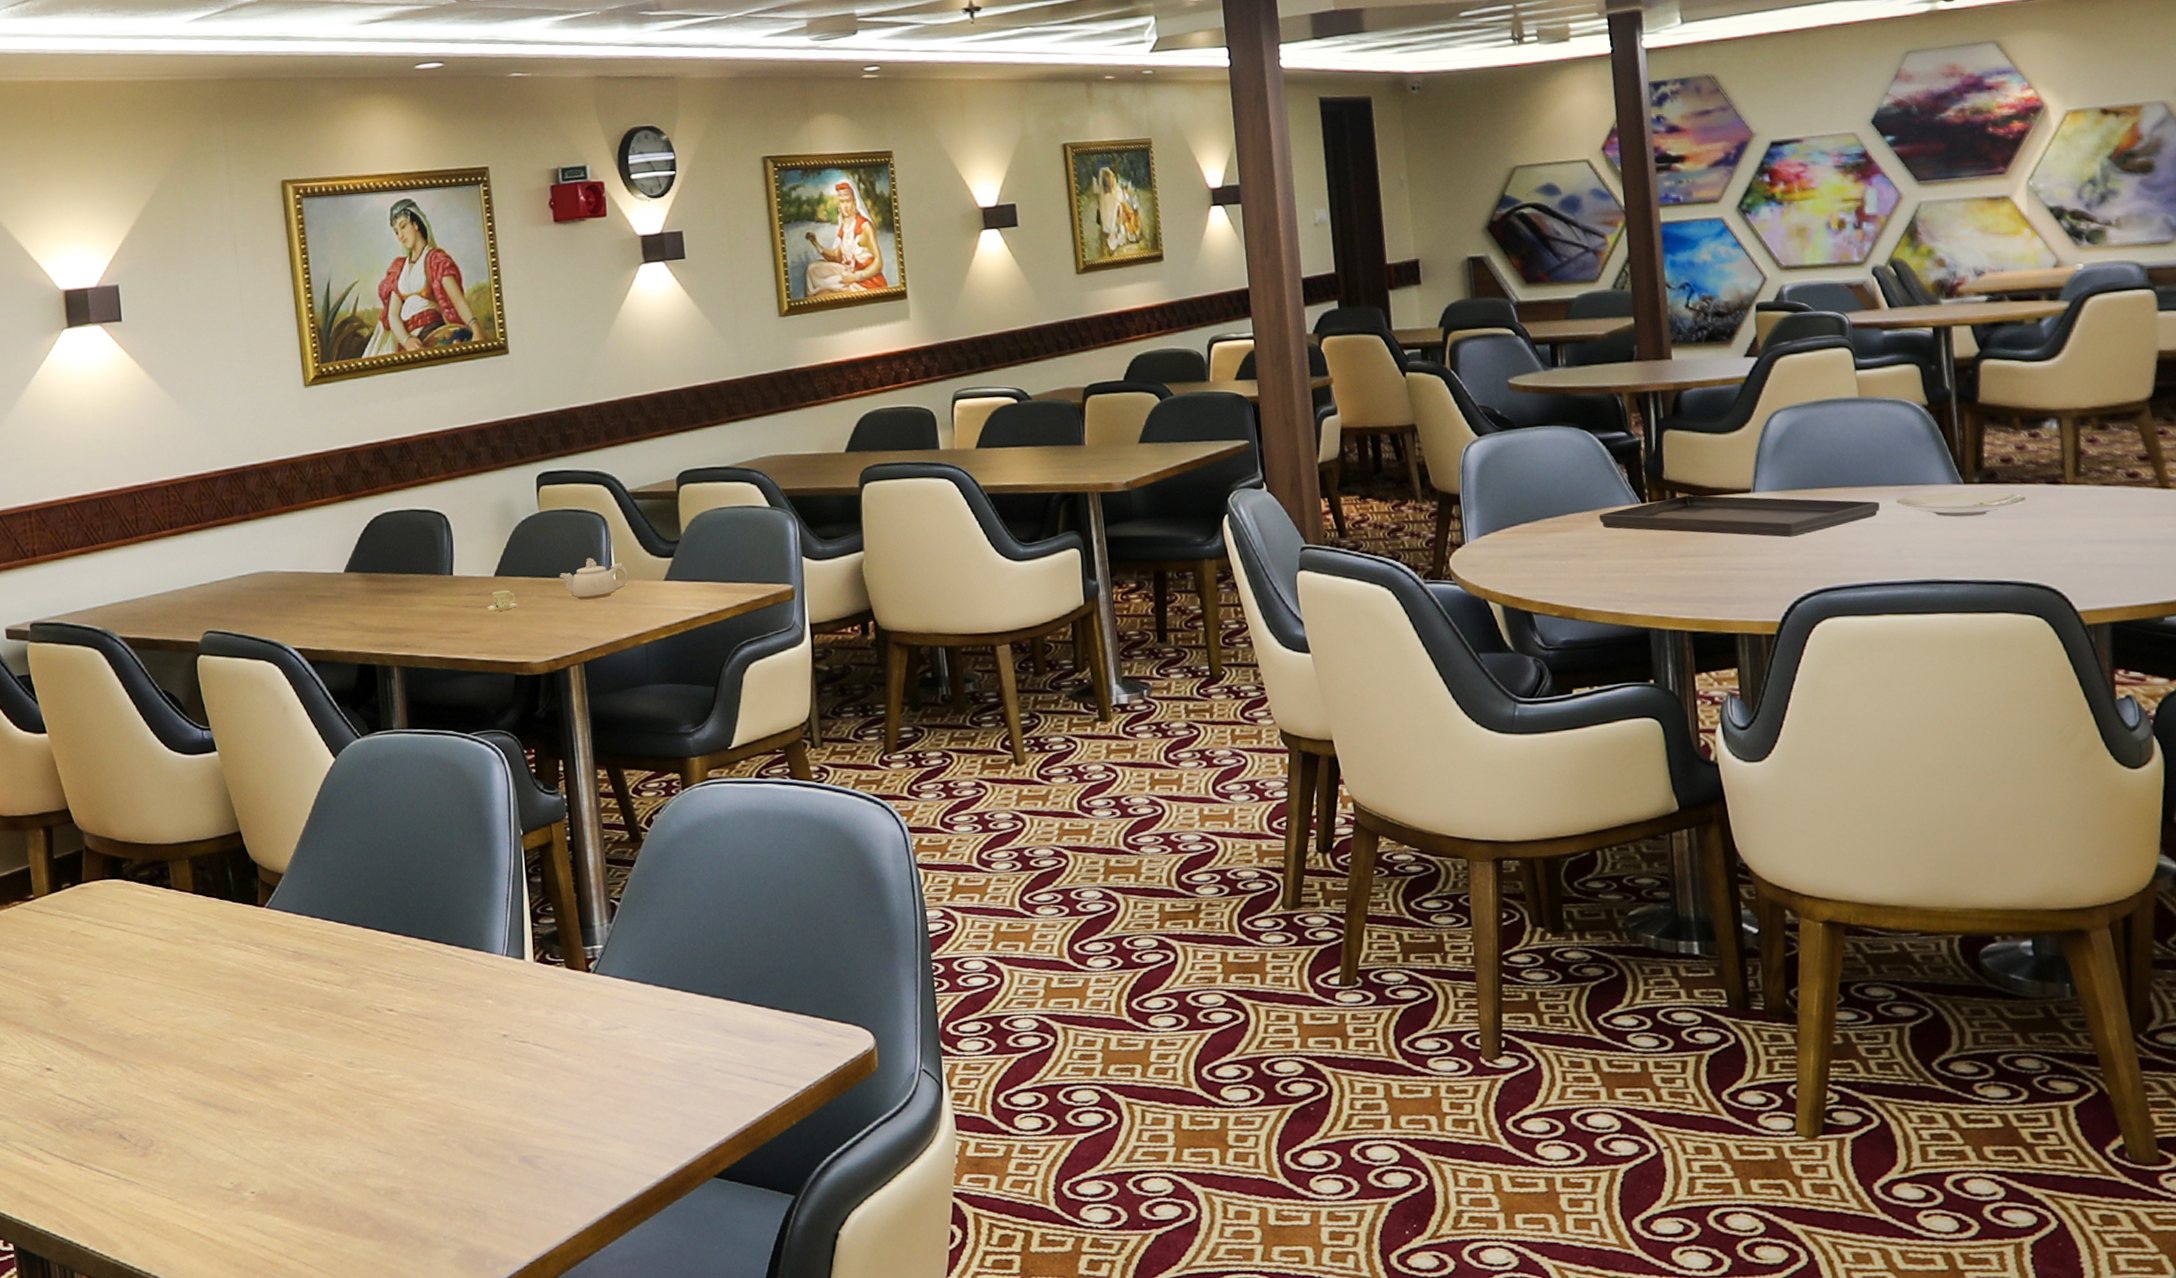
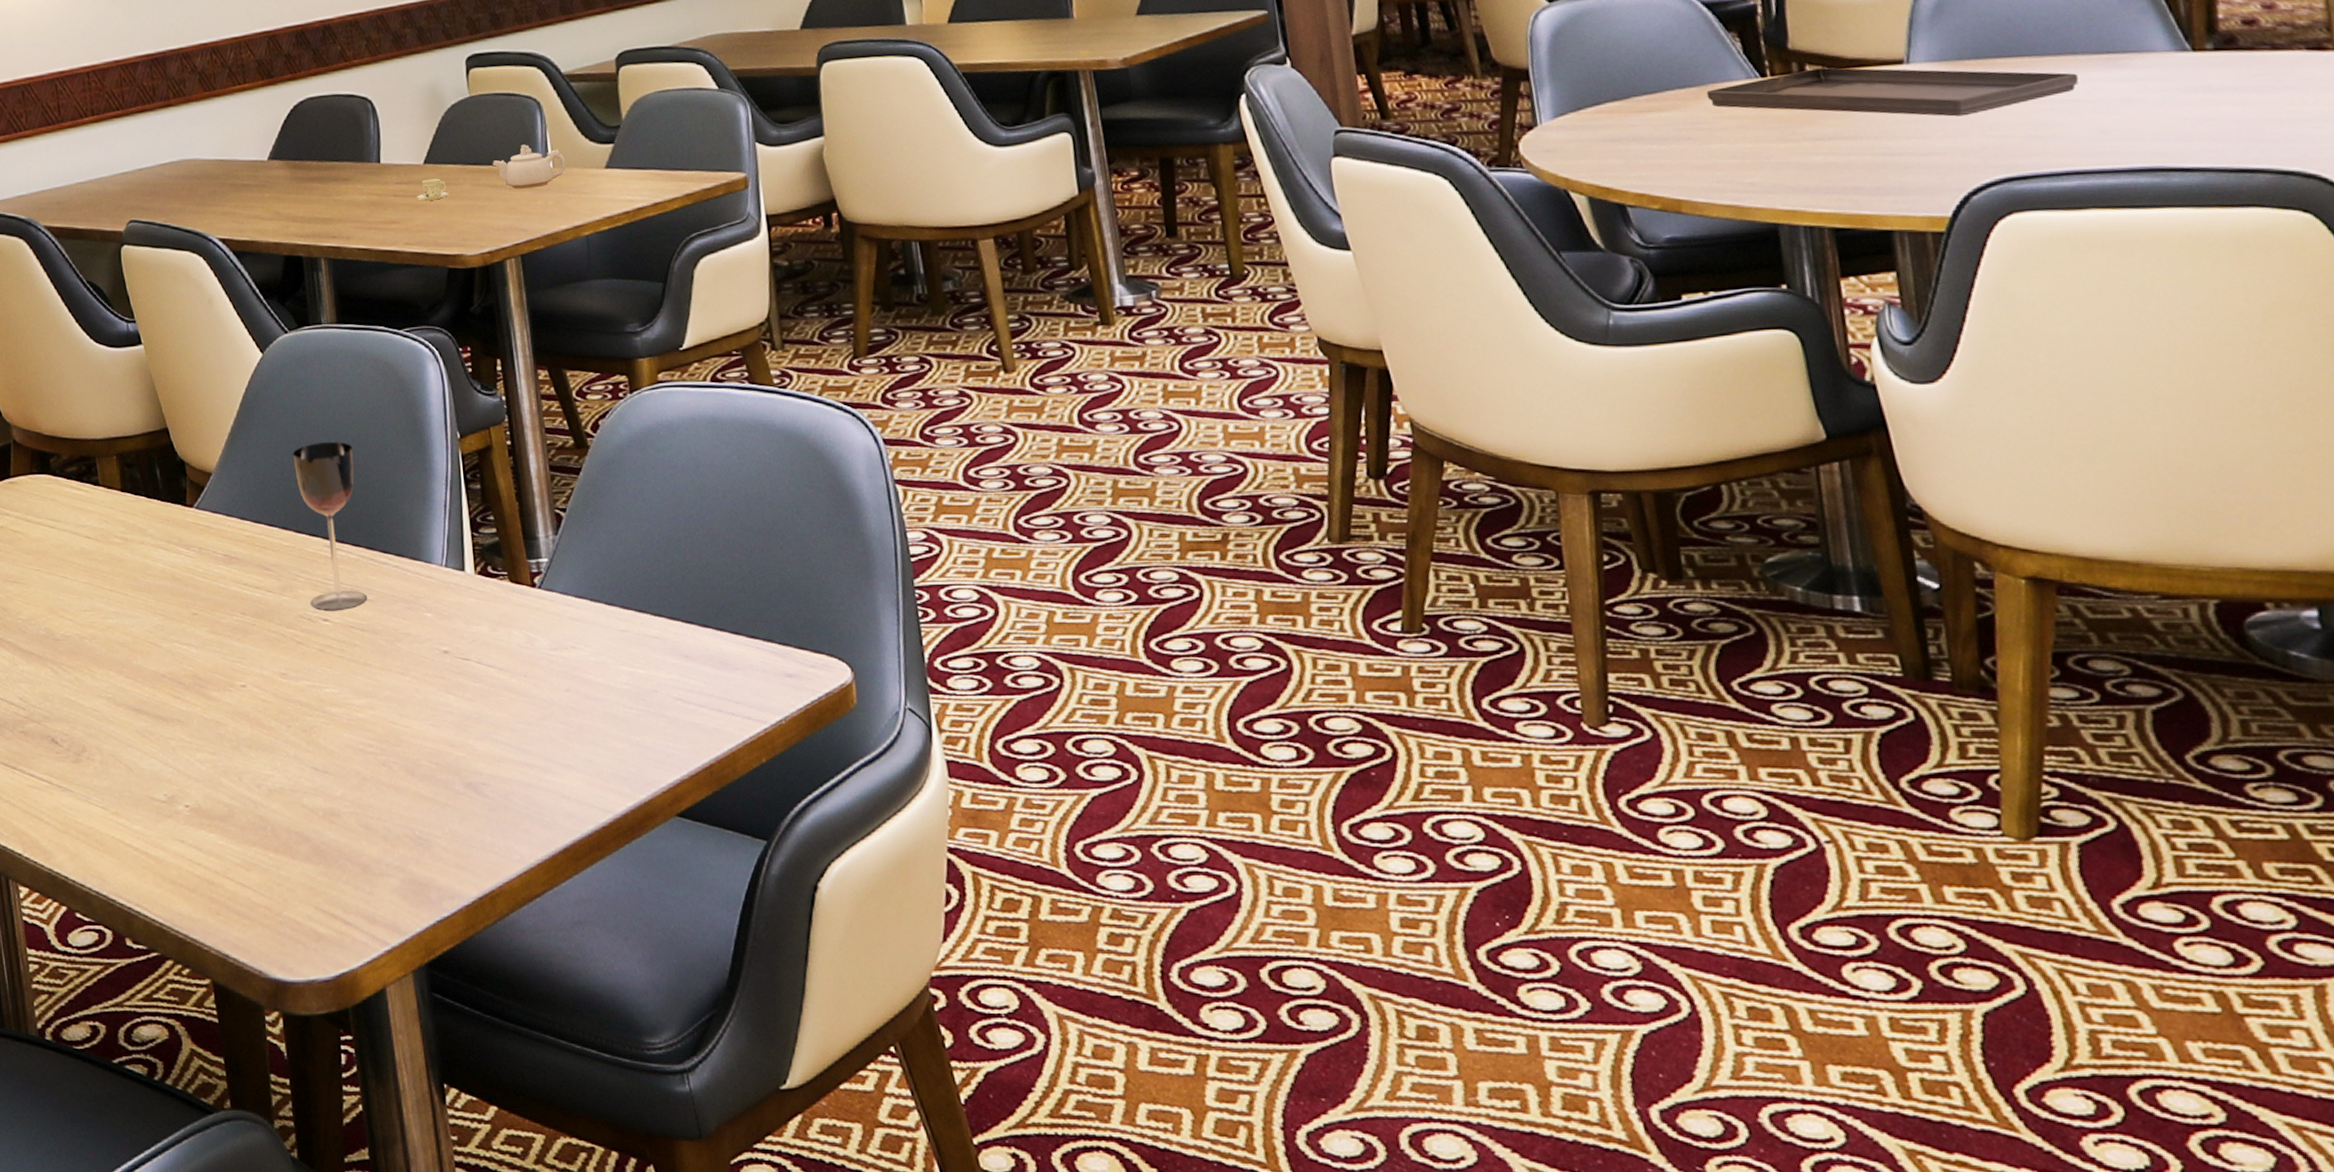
wineglass: none [362,841,431,1001] -> present [292,442,367,610]
plate: present [1896,491,2026,517] -> none [2099,60,2280,92]

